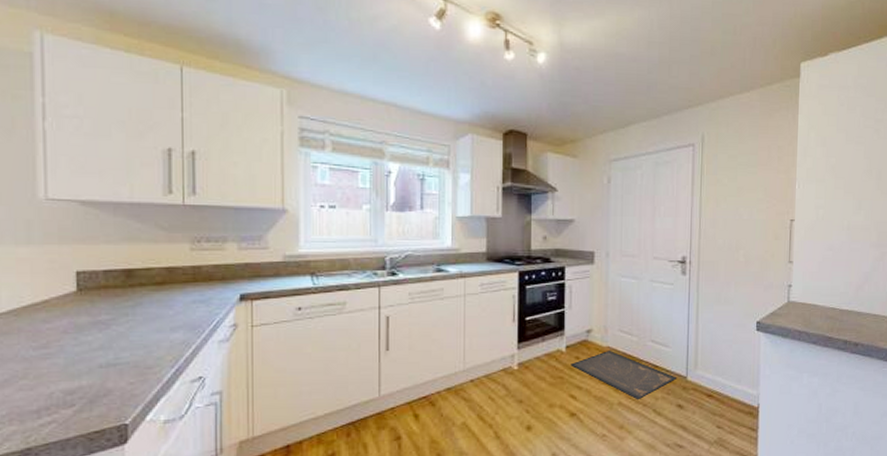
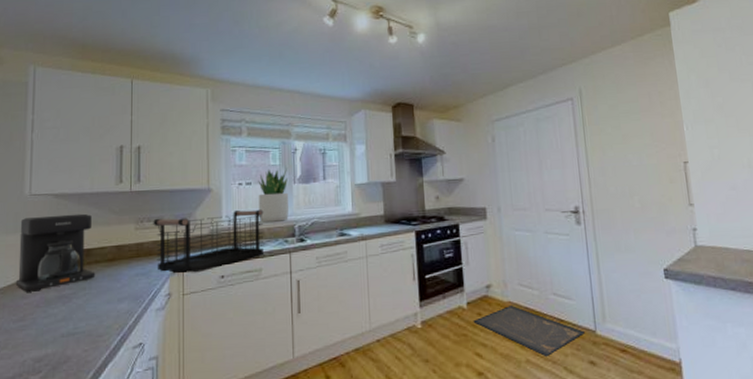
coffee maker: none [33,226,141,315] -> present [15,213,96,292]
dish rack: none [213,237,350,303] -> present [153,209,264,273]
planter: none [344,191,380,252] -> present [258,168,289,222]

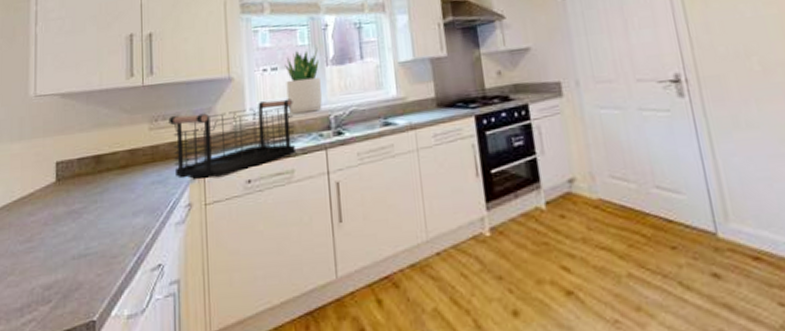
coffee maker: present [15,213,96,292] -> none [21,114,107,208]
doormat: present [473,306,585,356] -> none [555,204,702,268]

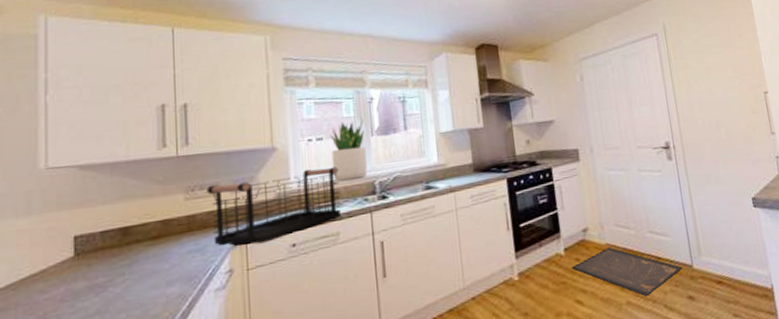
doormat: none [555,204,702,268] -> present [571,247,682,296]

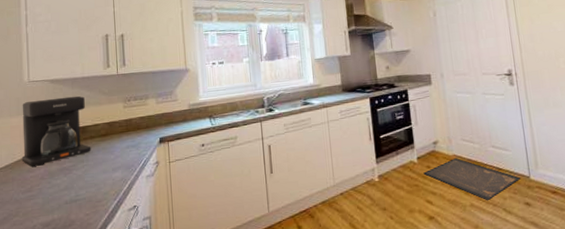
coffee maker: none [31,186,137,285] -> present [21,96,92,167]
dish rack: present [207,166,341,245] -> none [139,85,238,144]
planter: present [330,120,367,181] -> none [229,48,258,96]

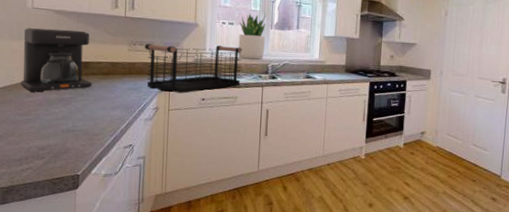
dish rack: none [139,85,238,144] -> present [144,43,243,94]
planter: none [229,48,258,96] -> present [238,13,266,60]
doormat: present [423,158,520,200] -> none [406,150,492,191]

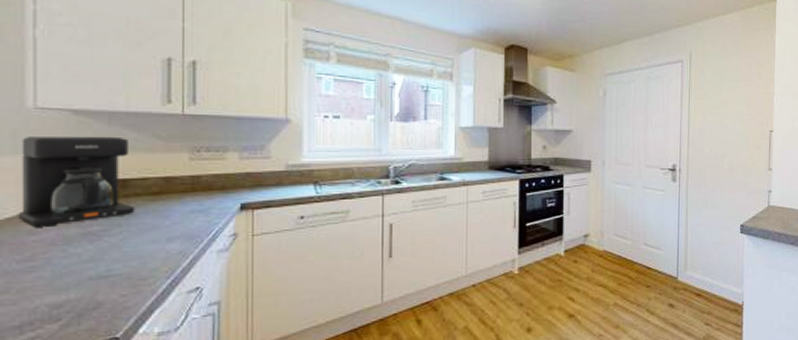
dish rack: present [144,43,243,94] -> none [213,146,354,212]
planter: present [238,13,266,60] -> none [348,102,384,161]

